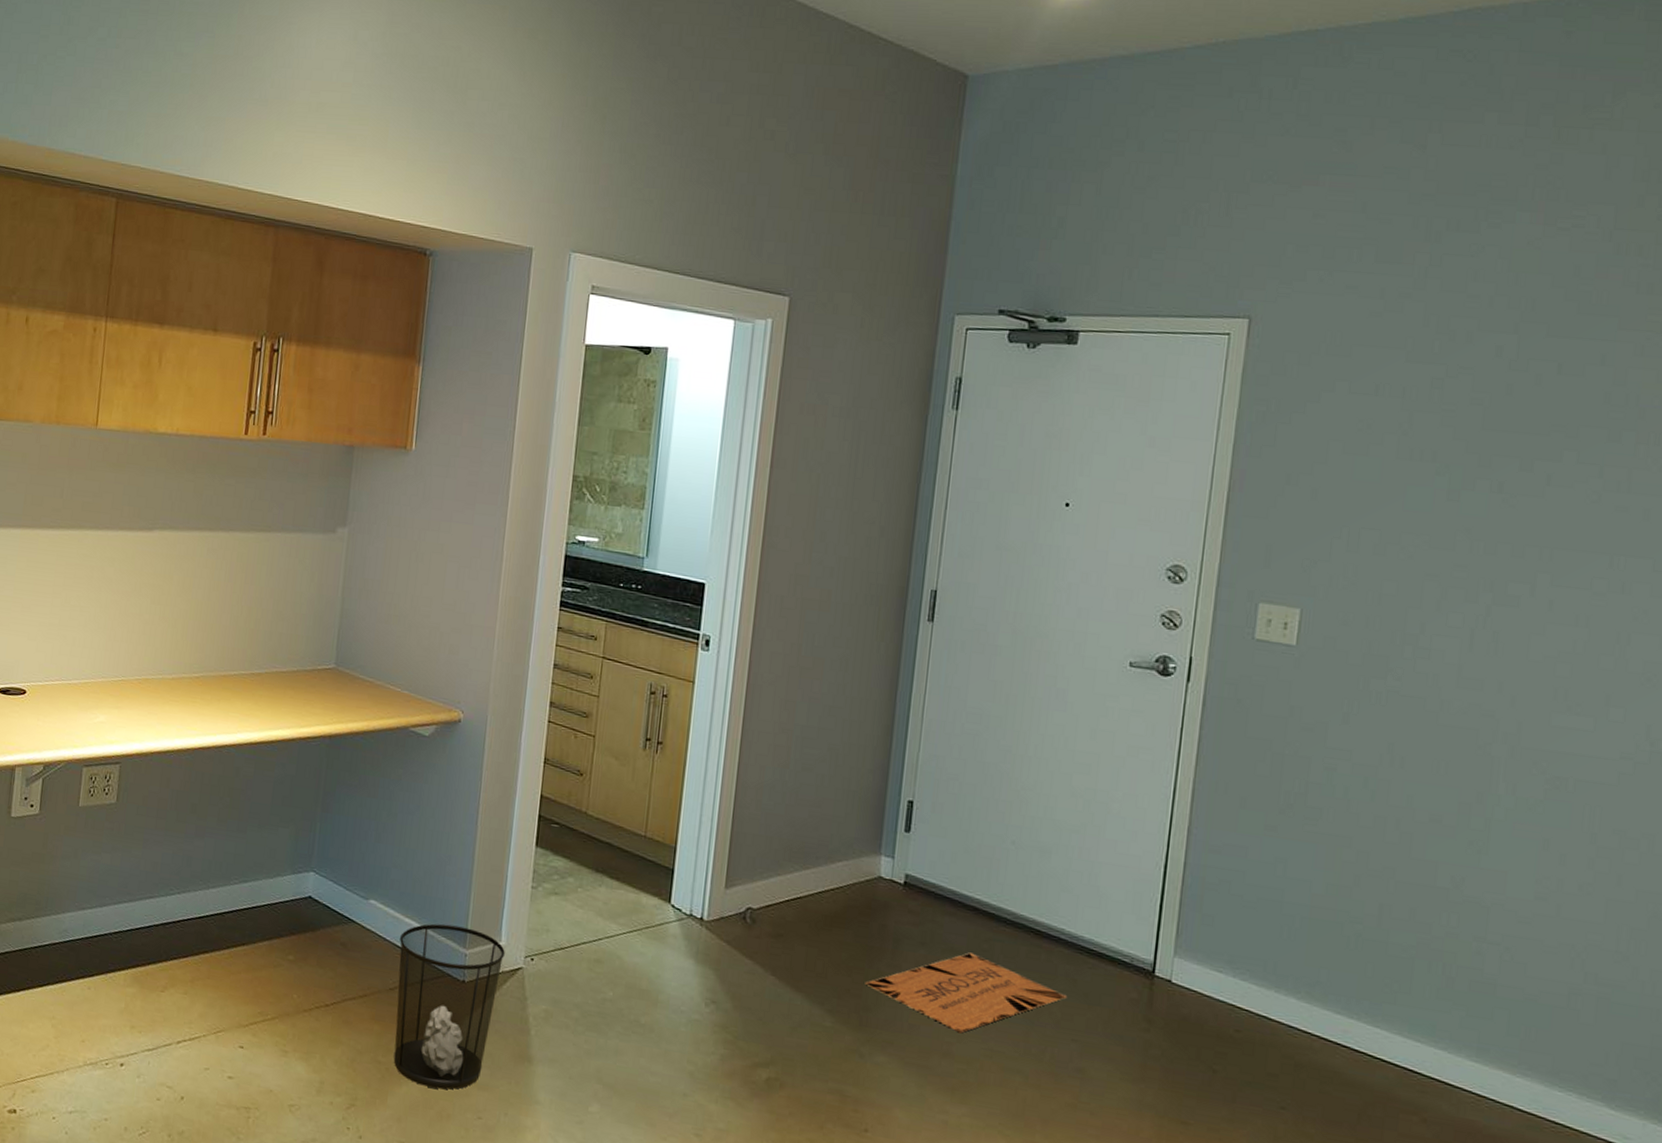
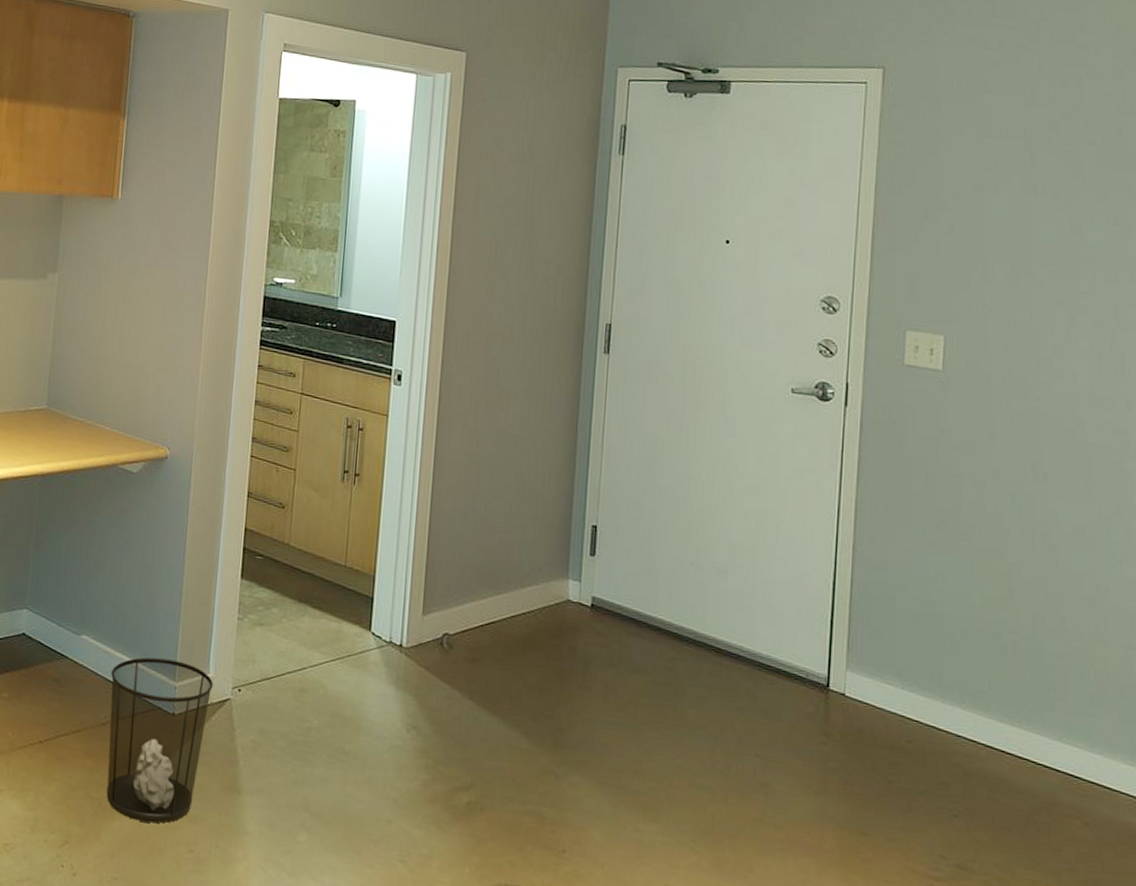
doormat: present [865,952,1068,1034] -> none [558,672,749,752]

